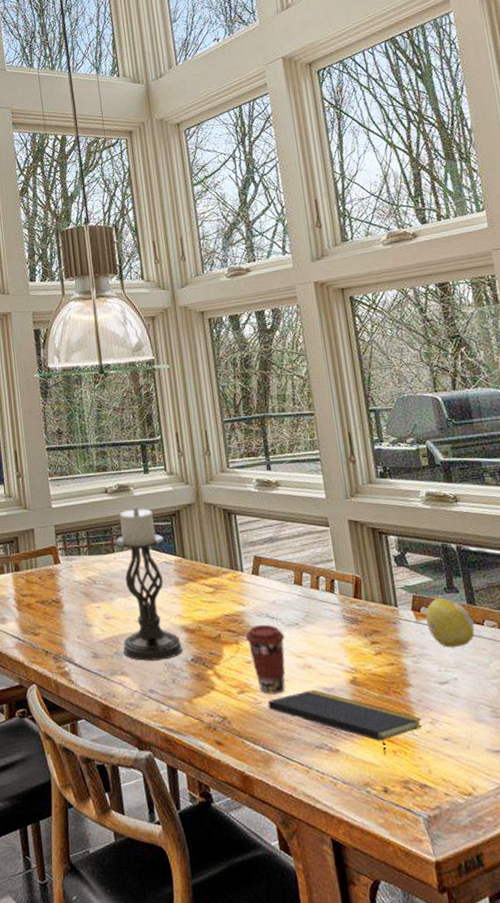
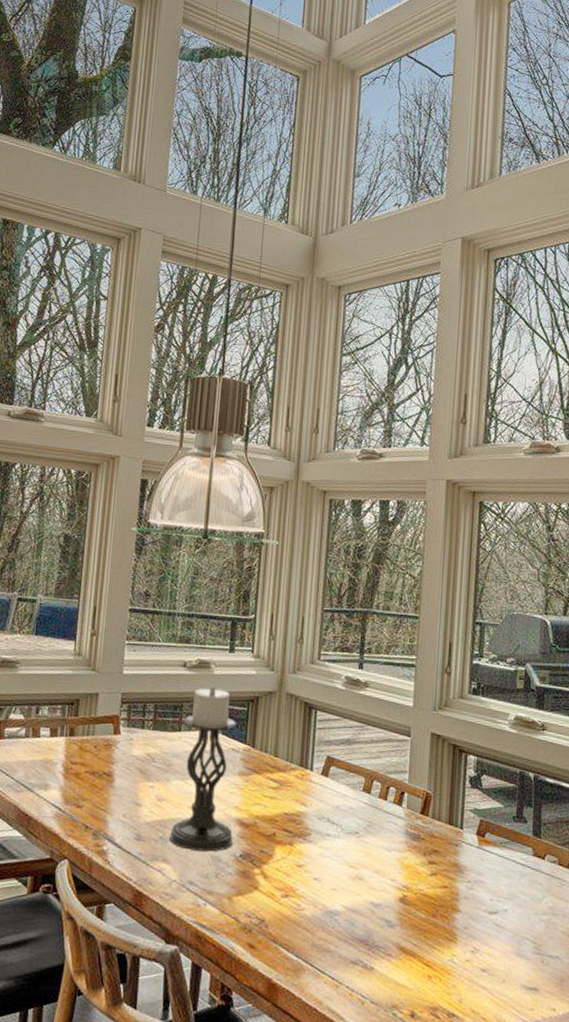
coffee cup: present [245,624,286,695] -> none [301,828,342,903]
notepad: present [267,689,423,754] -> none [310,902,464,978]
fruit: present [425,597,475,648] -> none [488,825,535,879]

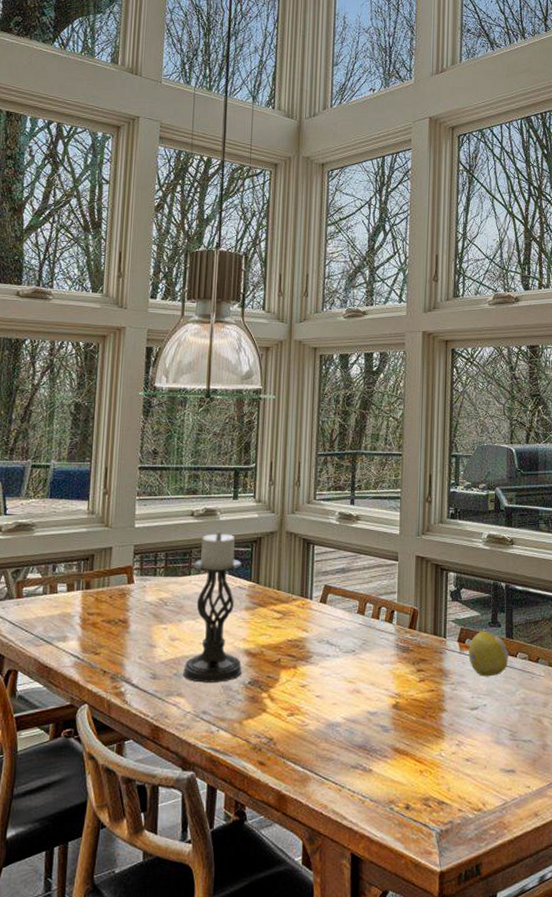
fruit: none [488,825,535,879] -> present [468,630,509,677]

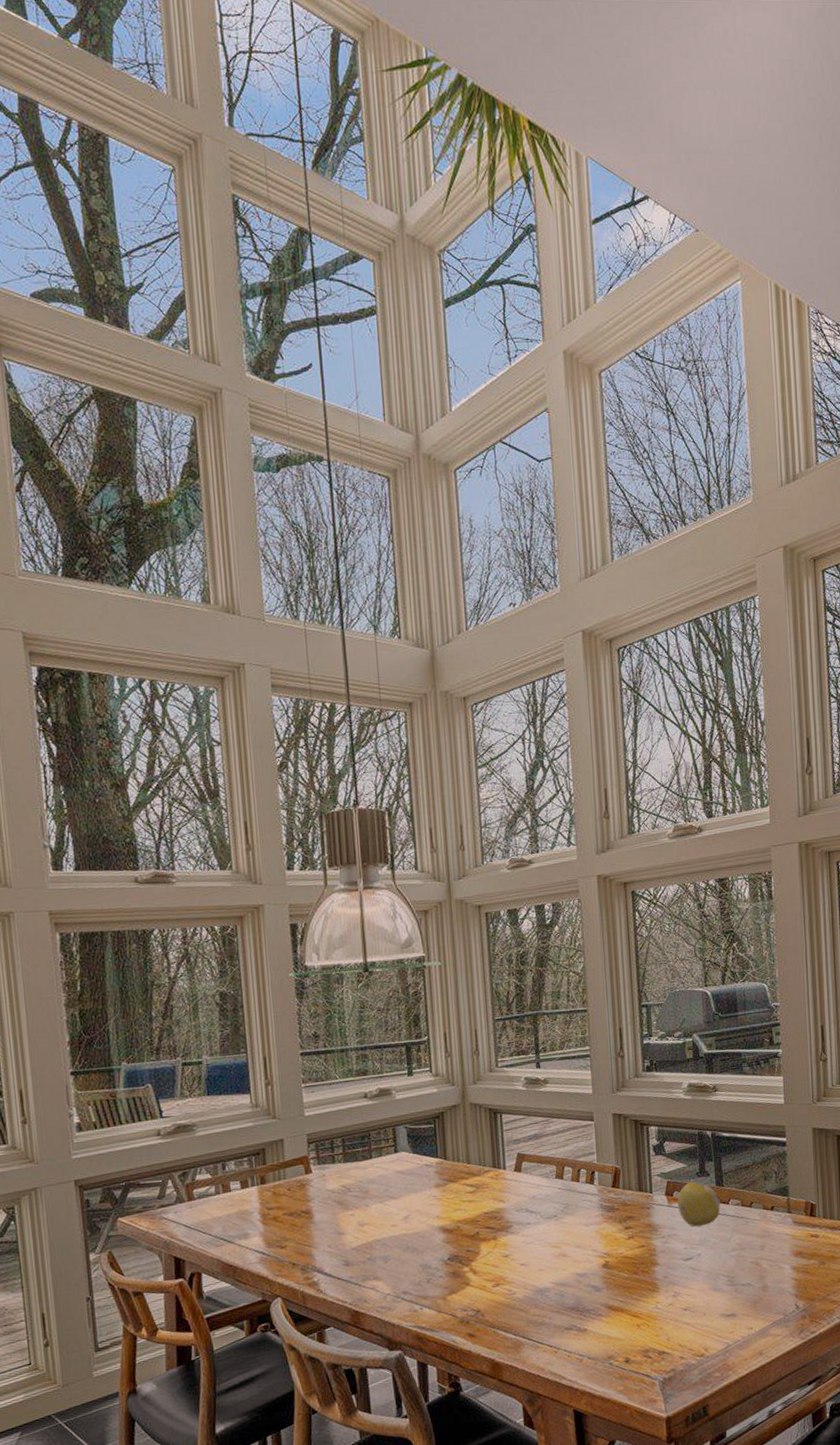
candle holder: present [182,531,242,683] -> none [373,1110,439,1264]

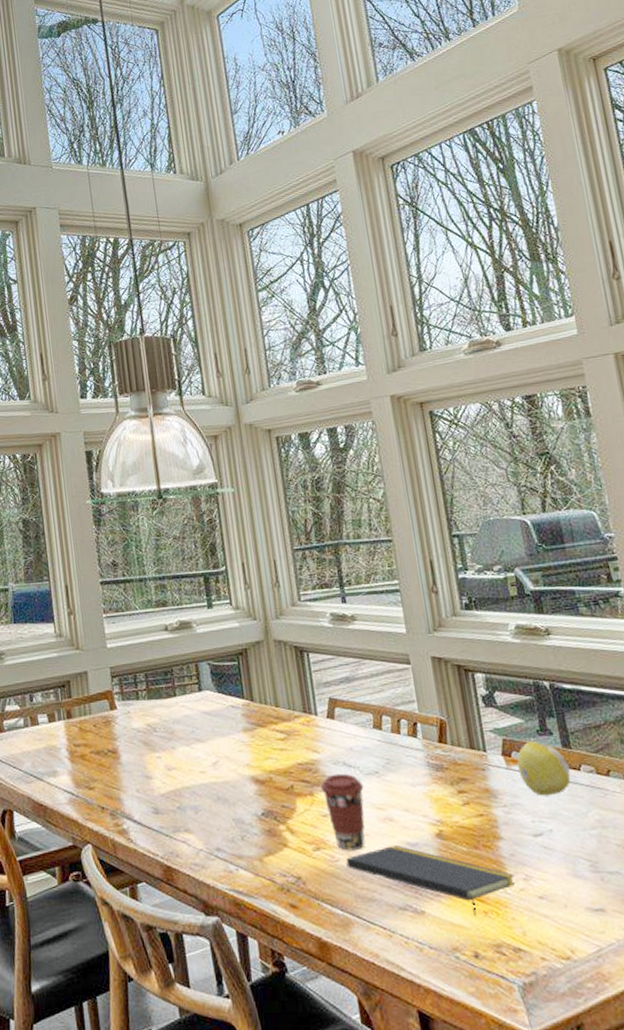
coffee cup: none [504,1218,543,1285] -> present [320,773,365,851]
notepad: none [522,1276,666,1329] -> present [346,844,516,915]

